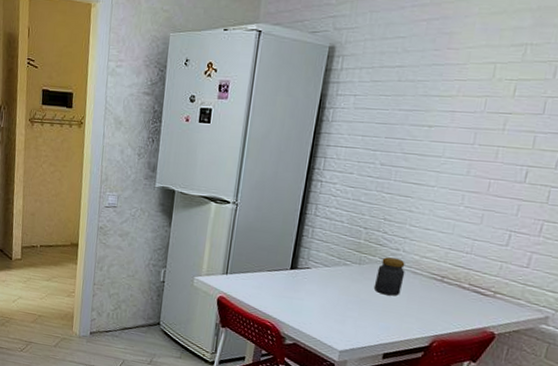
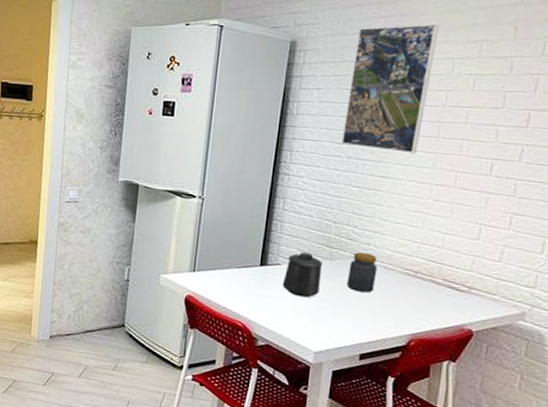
mug: none [311,256,352,300] -> present [282,252,323,298]
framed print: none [376,27,483,161] -> present [341,24,439,154]

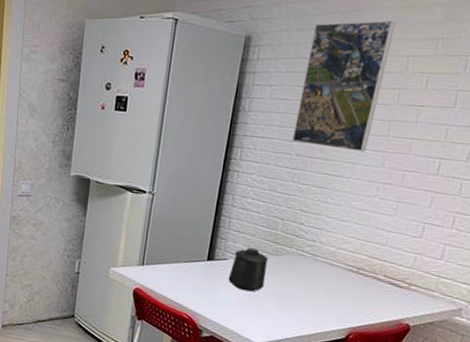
jar: present [346,252,378,293] -> none [290,248,322,288]

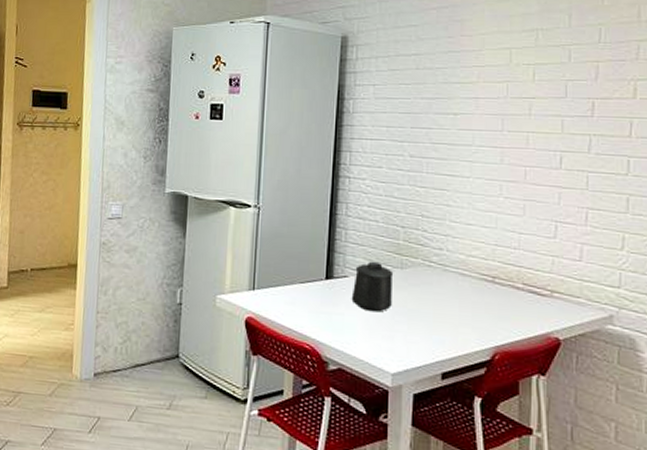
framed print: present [292,20,396,152] -> none [403,14,493,149]

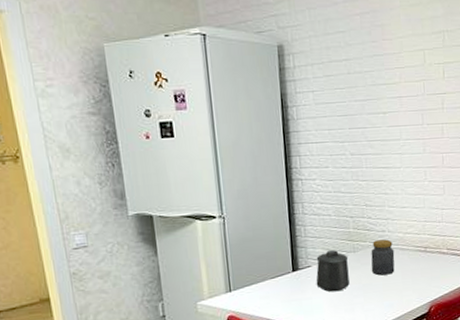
jar: none [420,258,452,303] -> present [371,239,395,276]

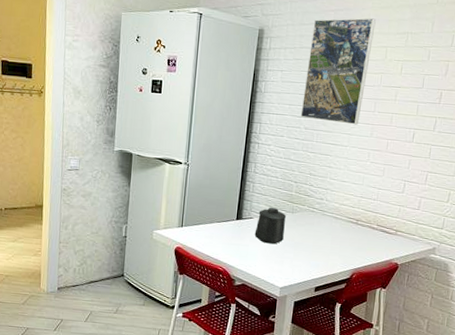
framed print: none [339,19,409,143] -> present [300,18,376,125]
jar: present [371,239,395,276] -> none [304,206,329,238]

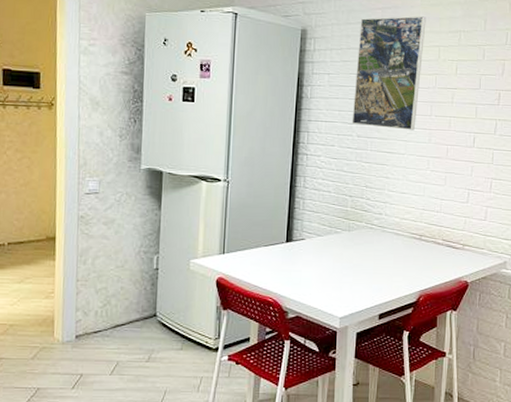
mug: present [254,207,287,244] -> none [307,225,343,268]

